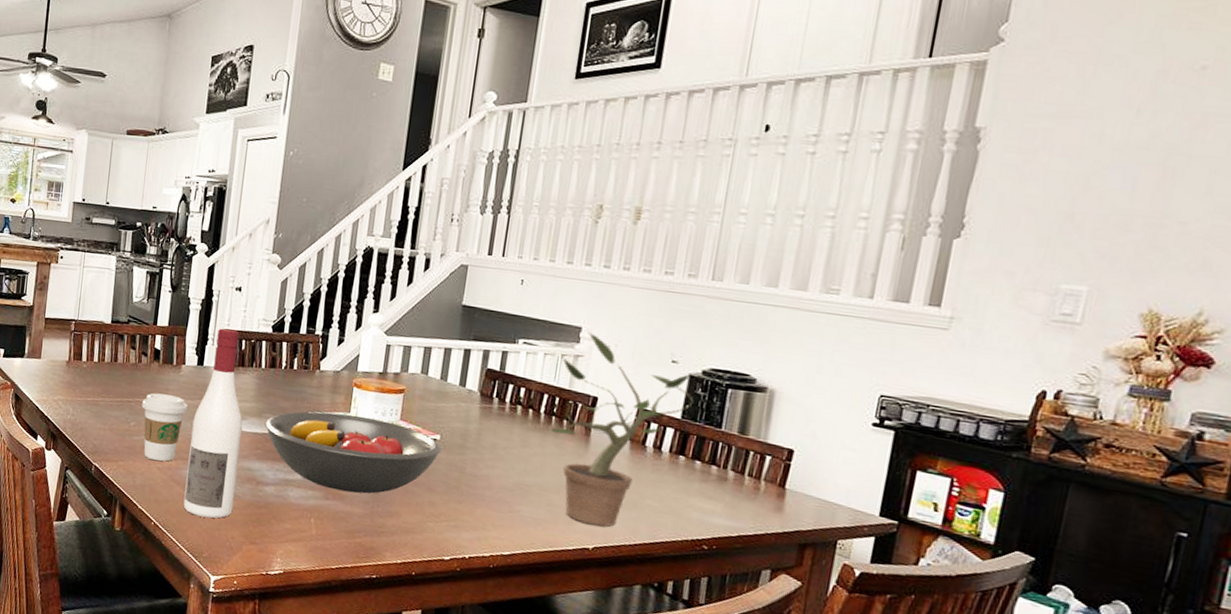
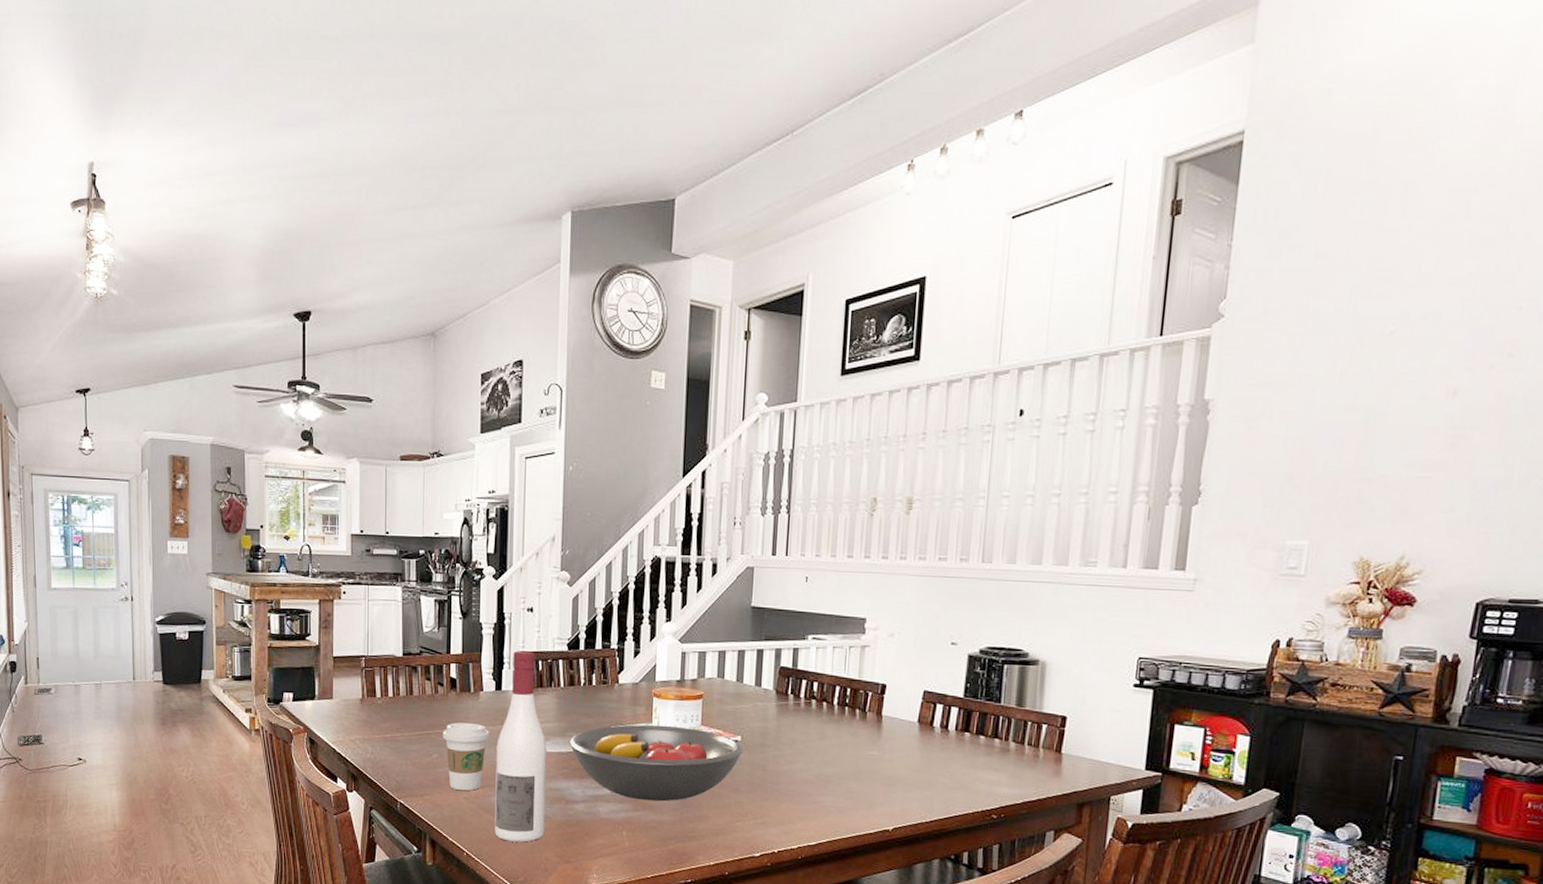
potted plant: present [550,331,694,527] -> none [844,622,974,808]

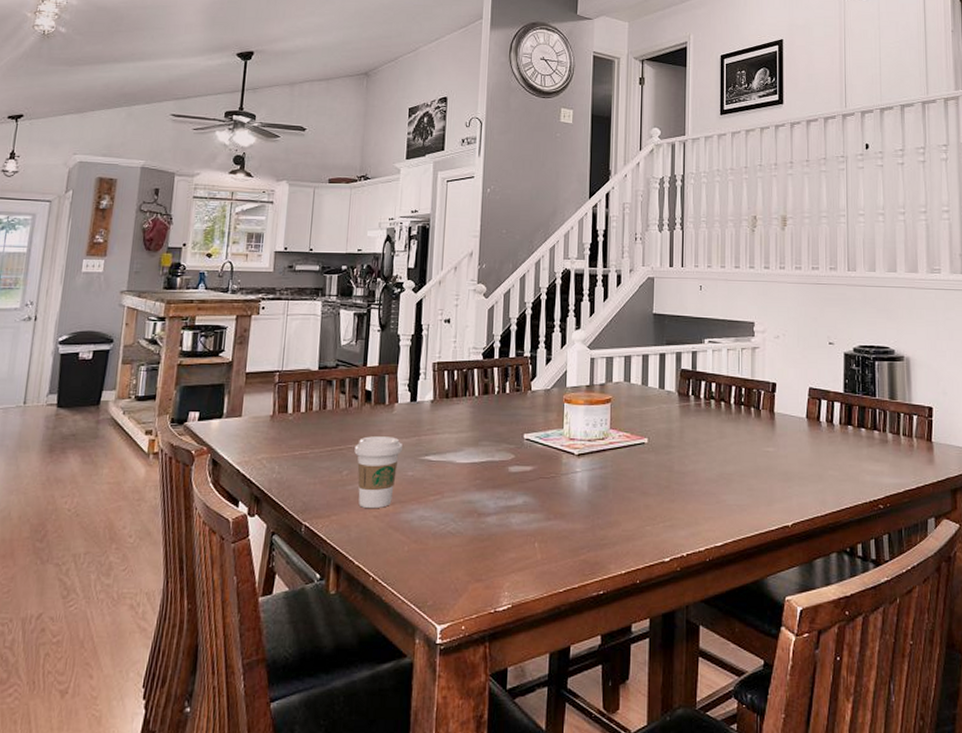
wine bottle: present [494,651,547,843] -> none [403,361,460,562]
fruit bowl: present [569,724,744,802] -> none [482,430,651,509]

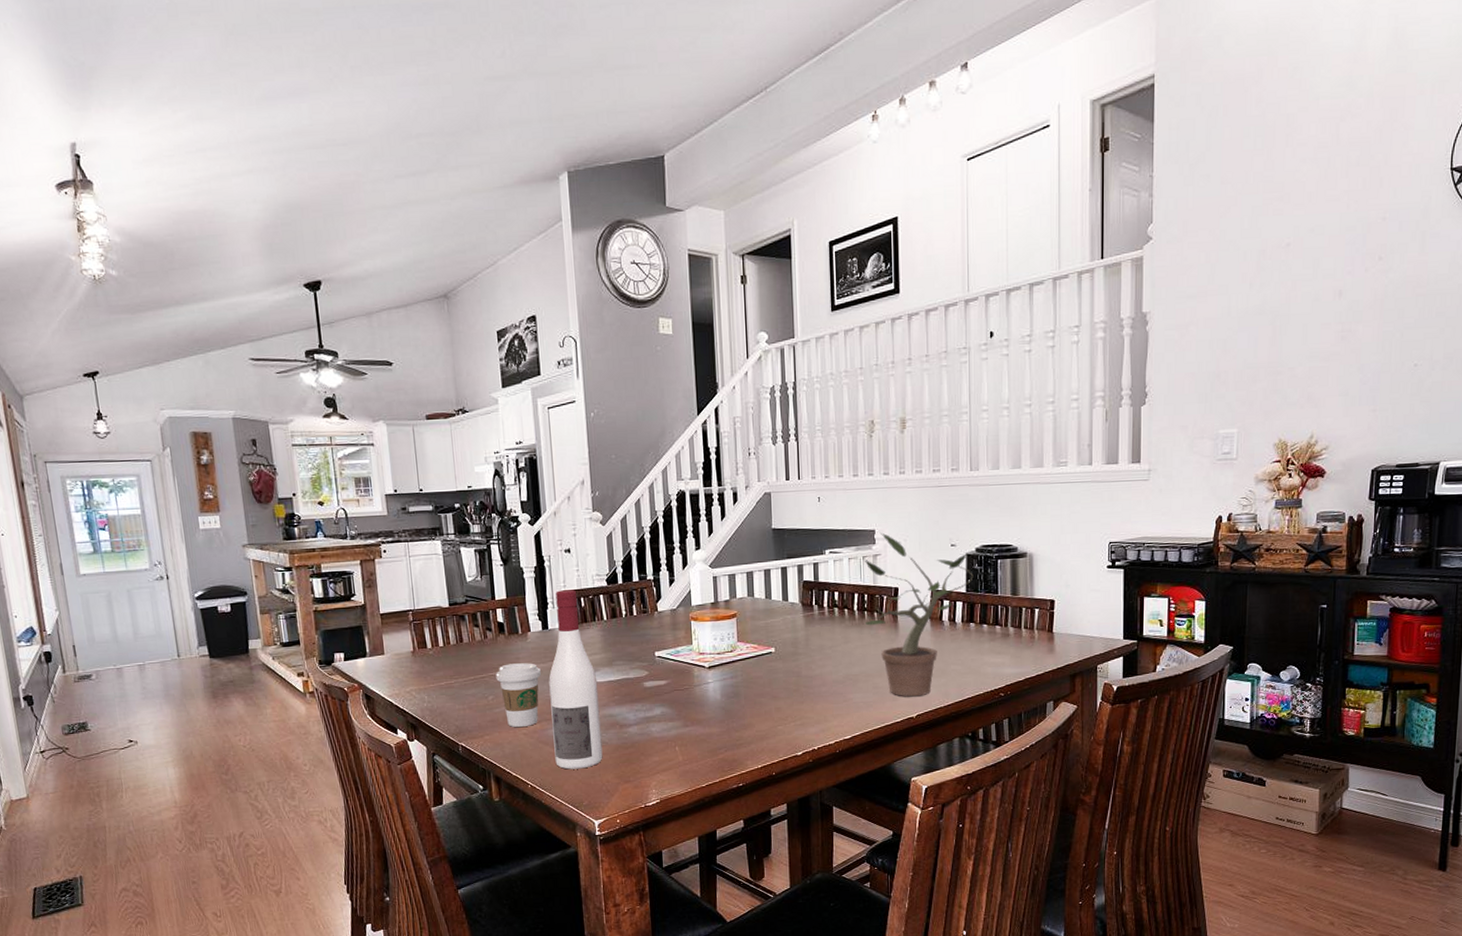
wine bottle: none [403,361,460,562] -> present [549,590,603,770]
potted plant: none [741,325,851,503] -> present [864,532,974,697]

